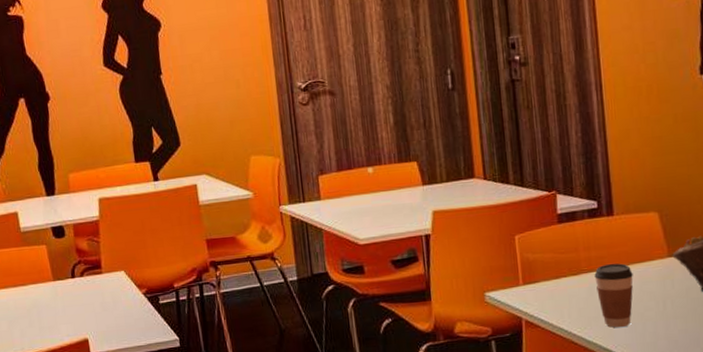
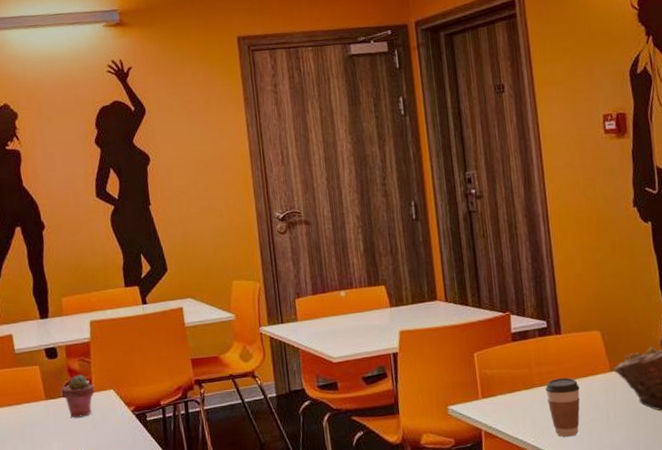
potted succulent: none [70,254,104,300] -> present [62,374,94,418]

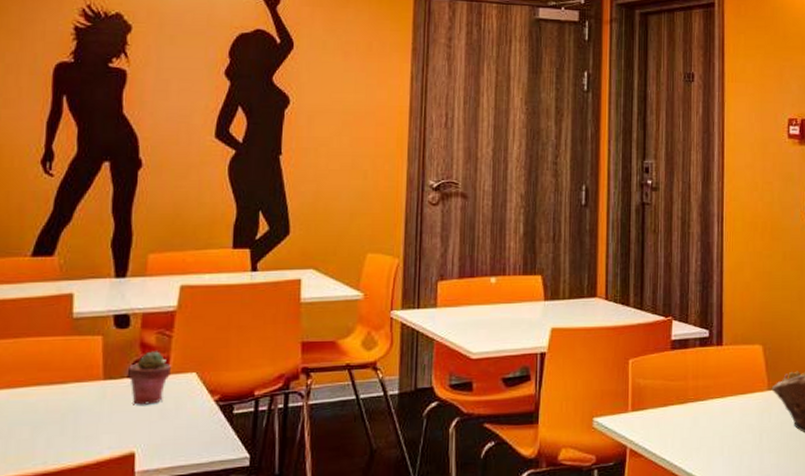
coffee cup: present [545,377,580,437] -> none [700,393,735,461]

